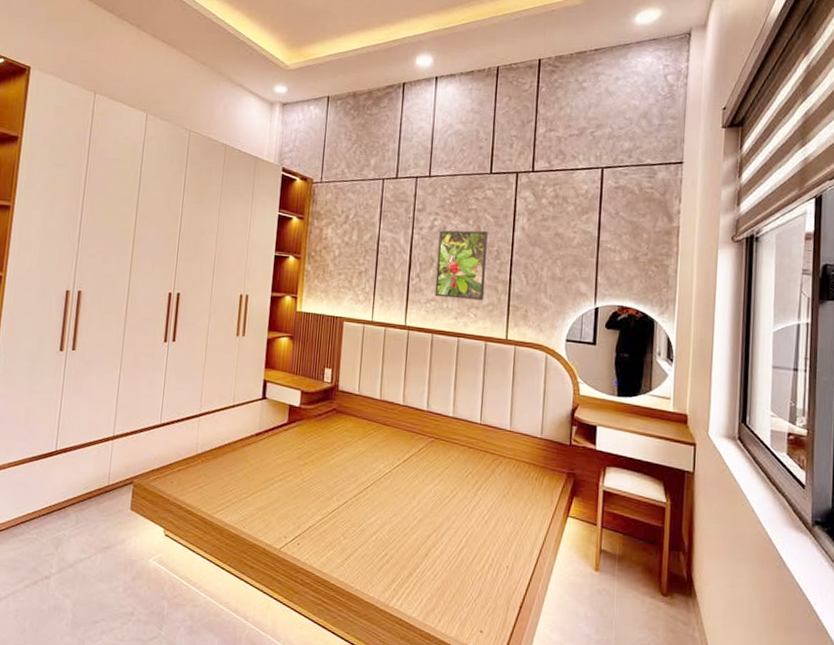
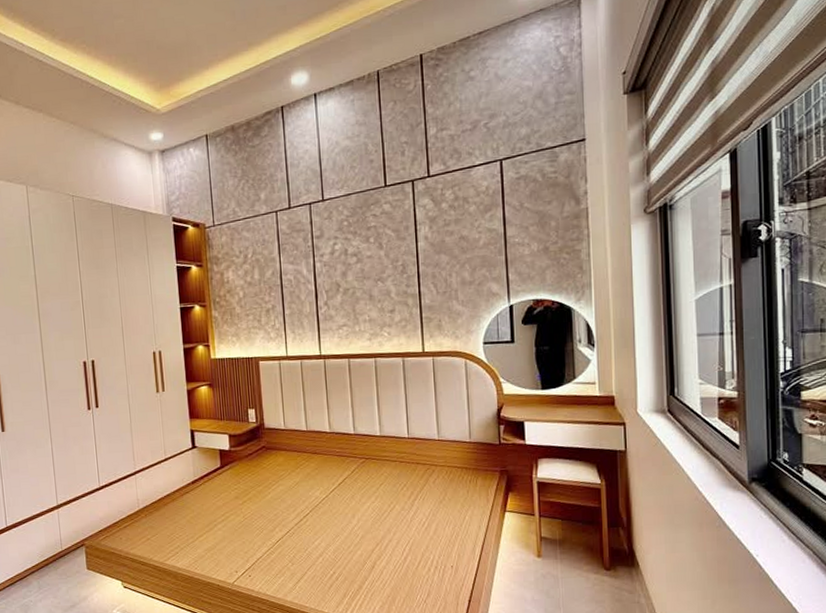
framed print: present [434,230,488,301] -> none [341,246,396,321]

